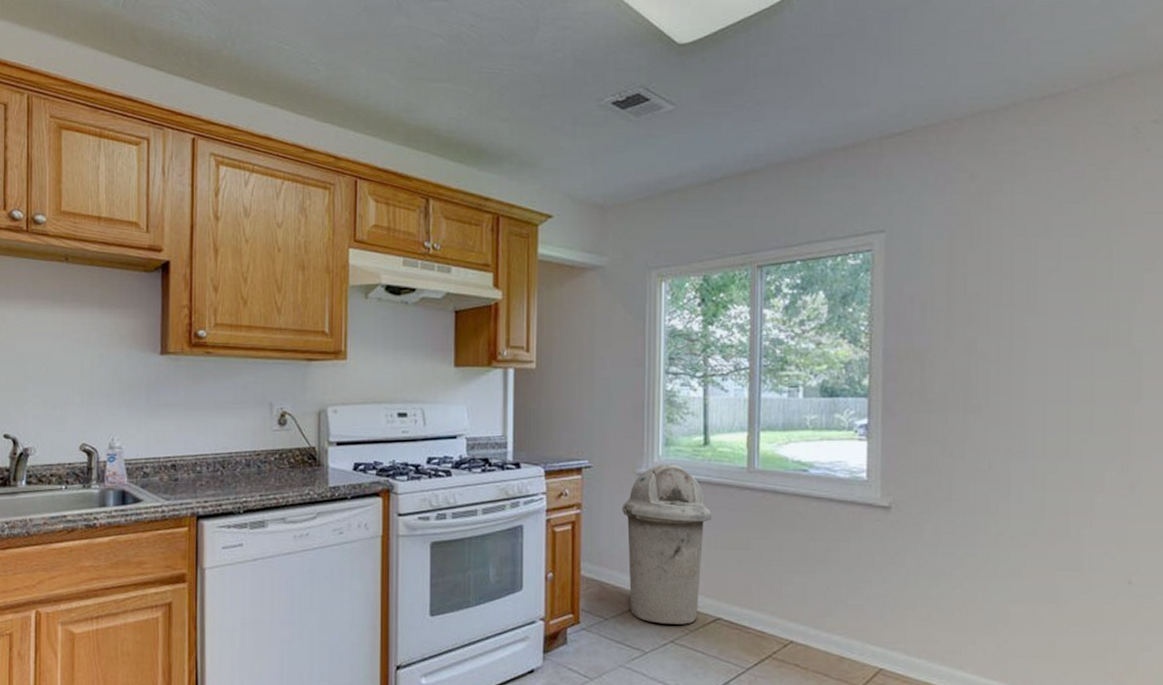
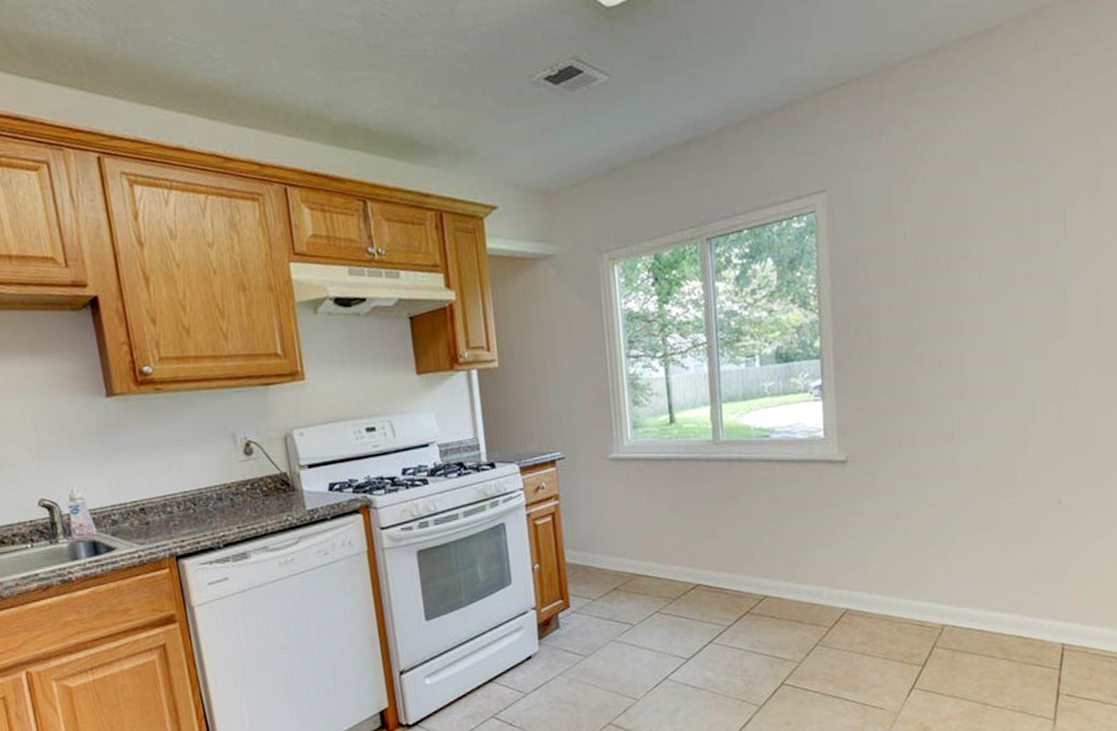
trash can: present [622,463,711,625] -> none [598,445,683,597]

